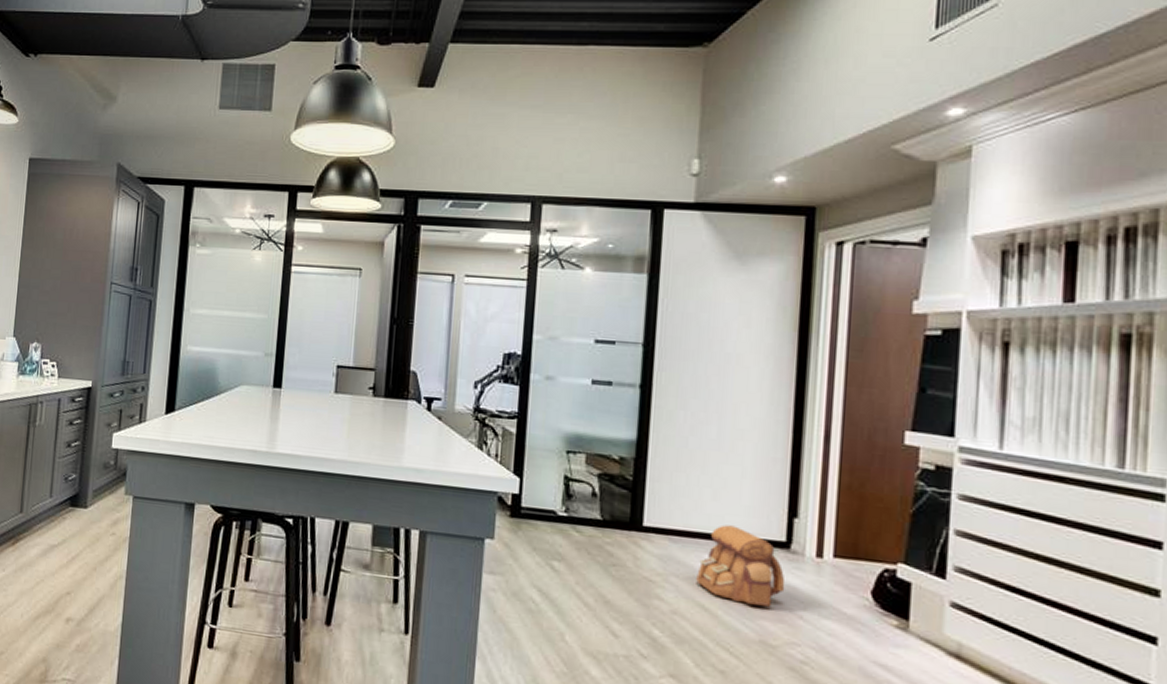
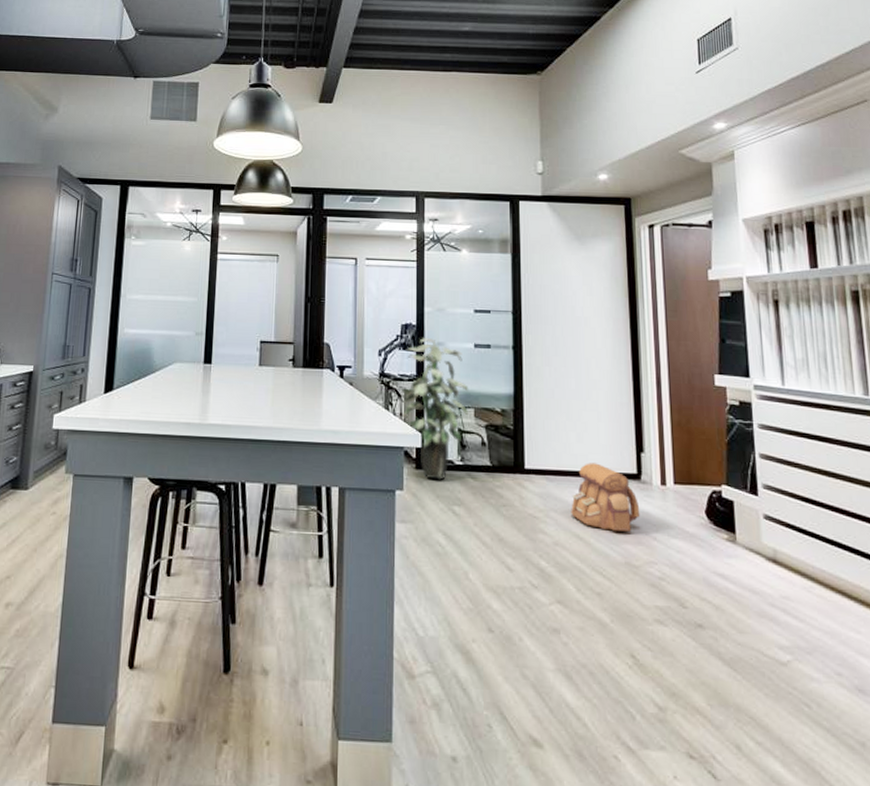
indoor plant: none [497,370,582,531] -> present [400,338,469,480]

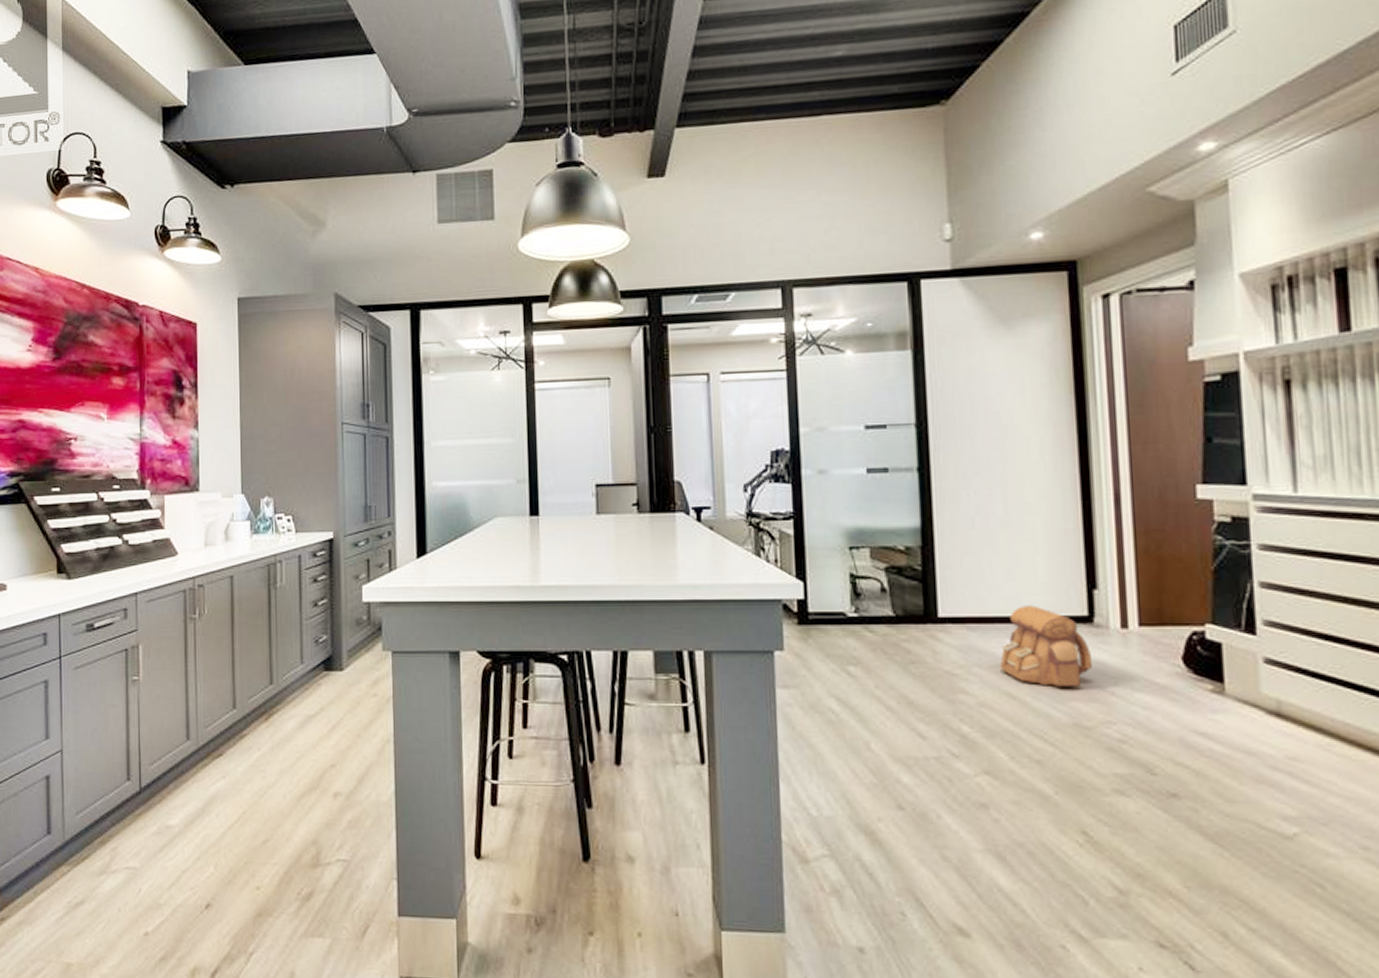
indoor plant: present [400,338,469,480] -> none [774,465,862,636]

